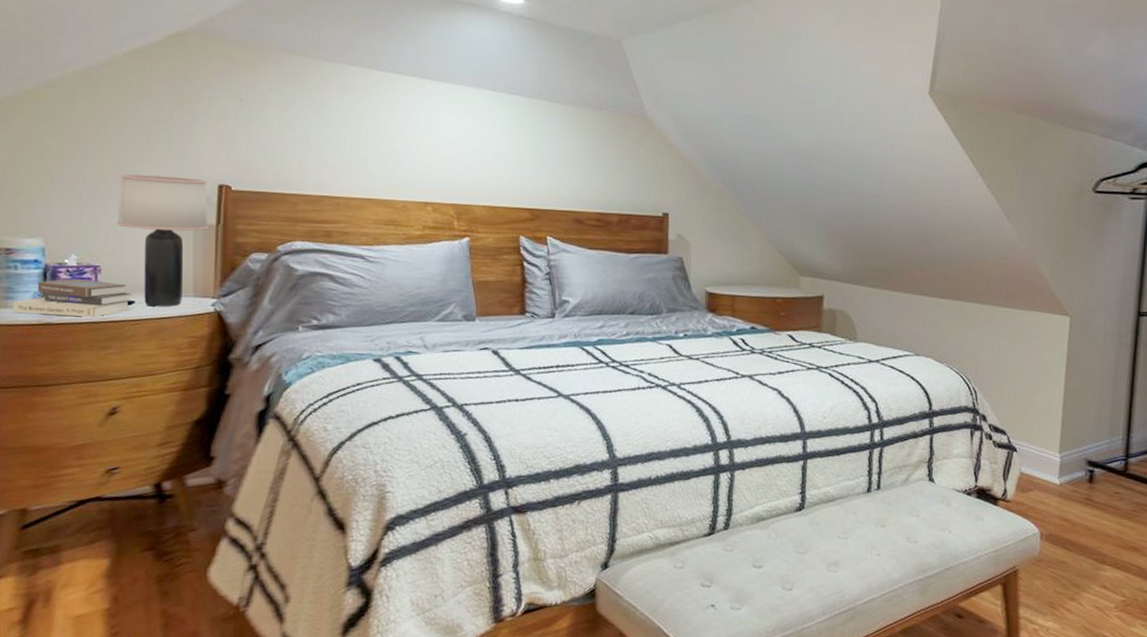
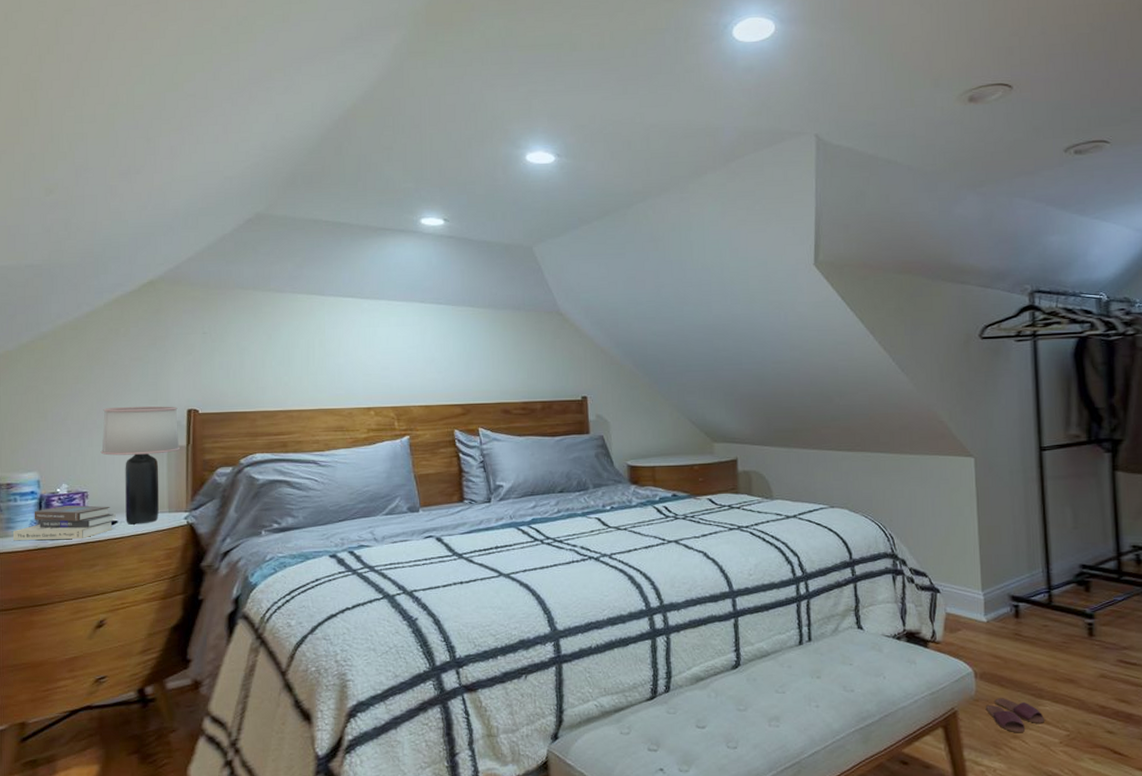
slippers: none [1046,560,1104,596] -> present [985,698,1045,733]

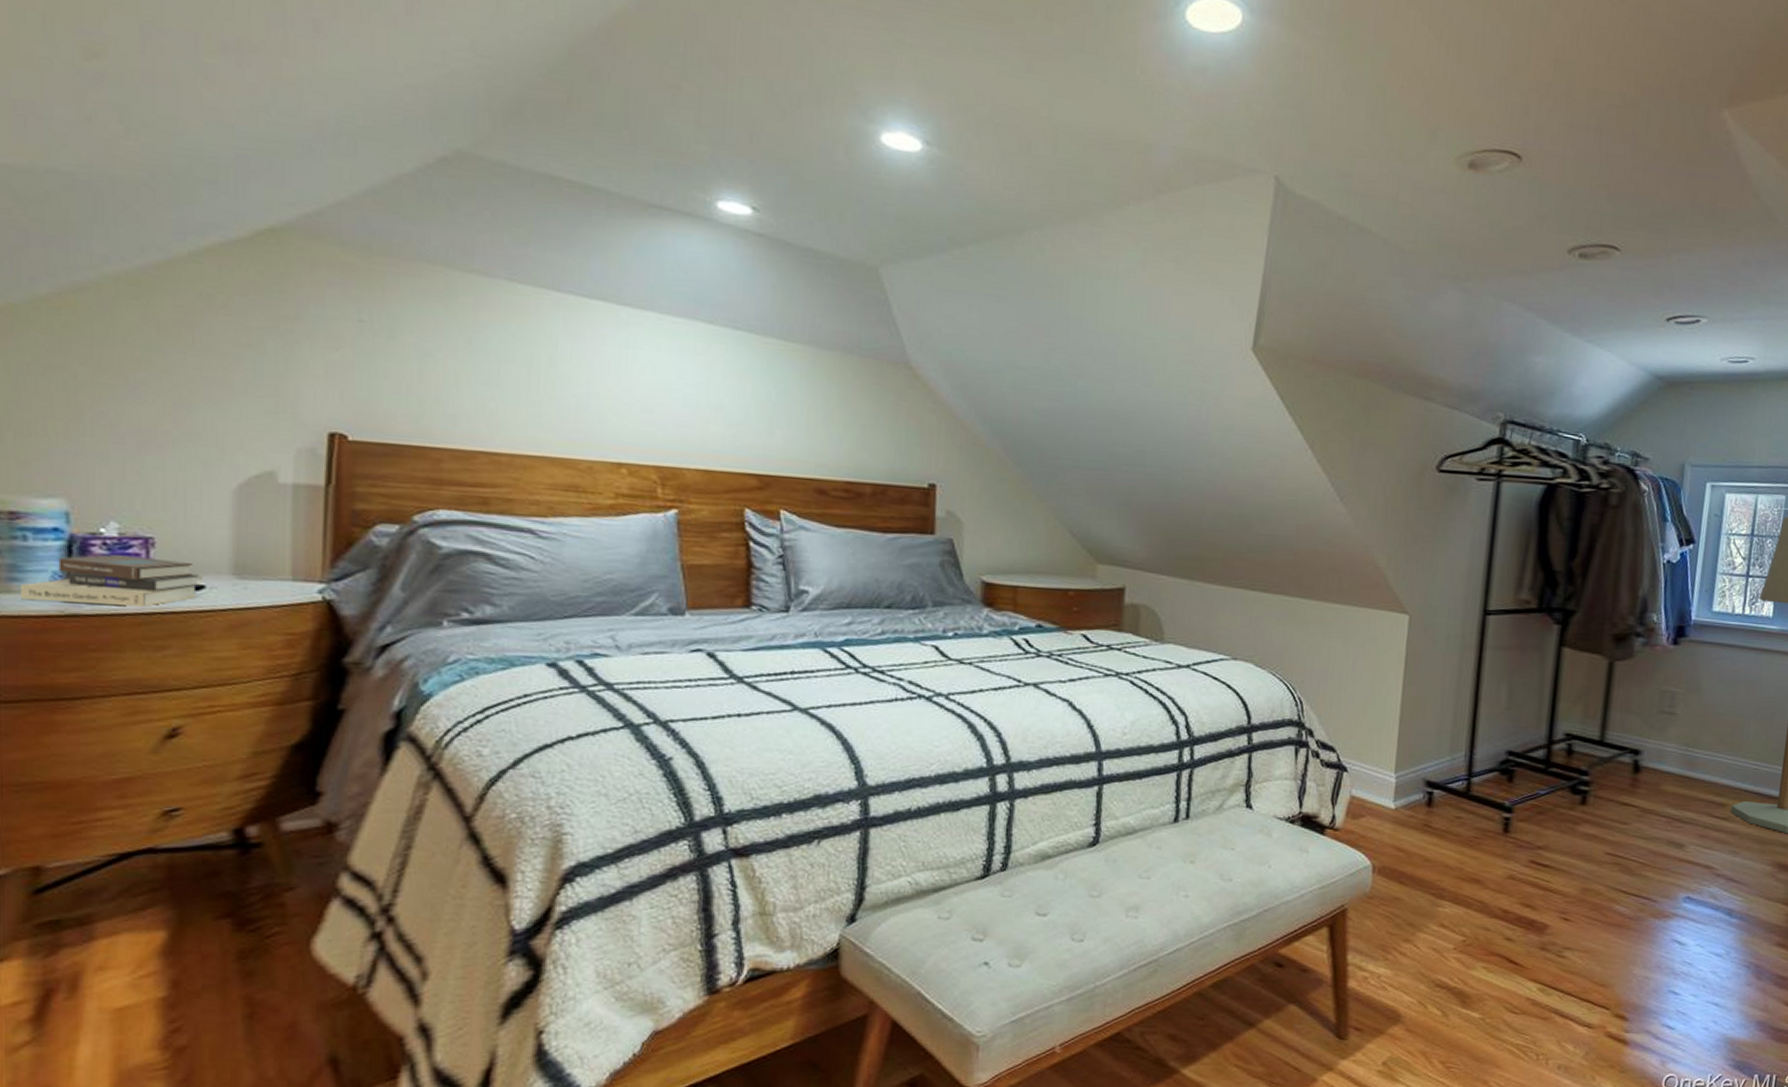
table lamp: present [100,406,181,525] -> none [178,414,315,595]
slippers: present [985,698,1045,733] -> none [1379,896,1442,937]

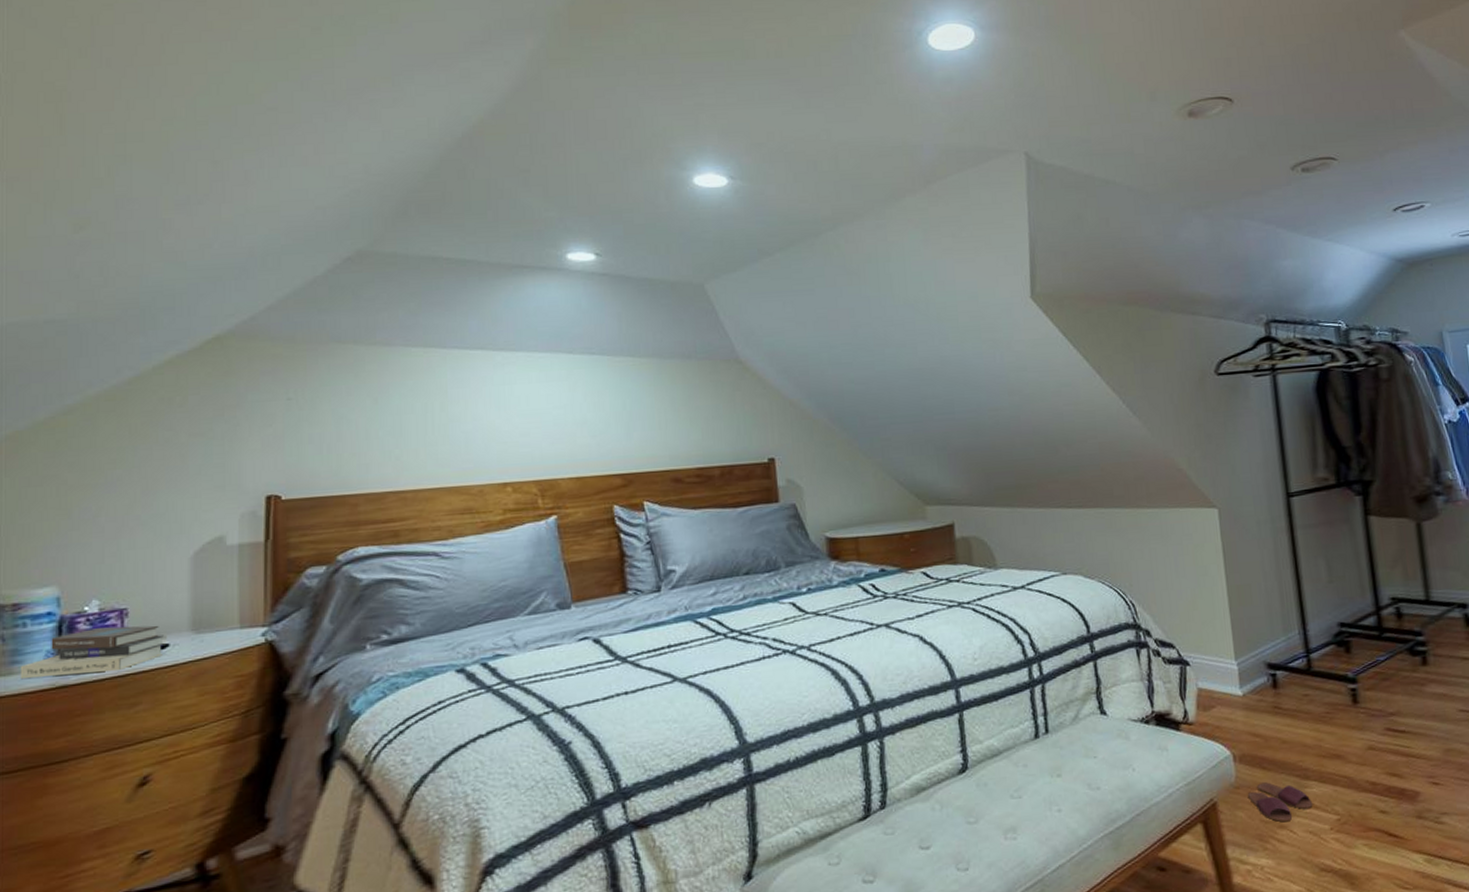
slippers: none [1379,896,1442,937] -> present [1247,782,1313,823]

